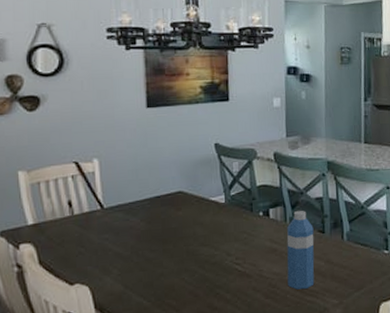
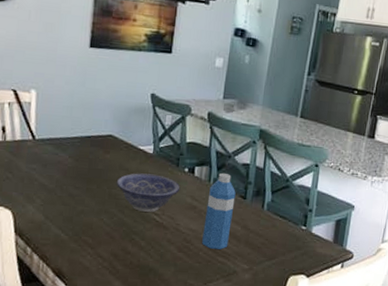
decorative bowl: none [192,223,258,264] -> present [116,173,181,212]

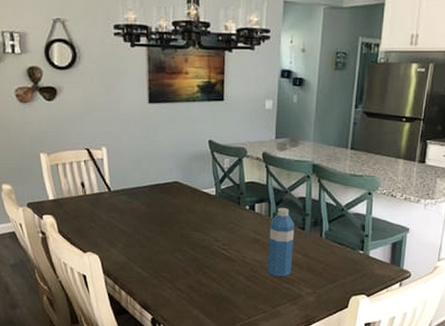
decorative bowl: present [116,173,181,212] -> none [185,214,243,248]

